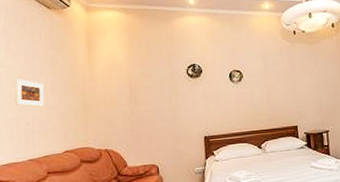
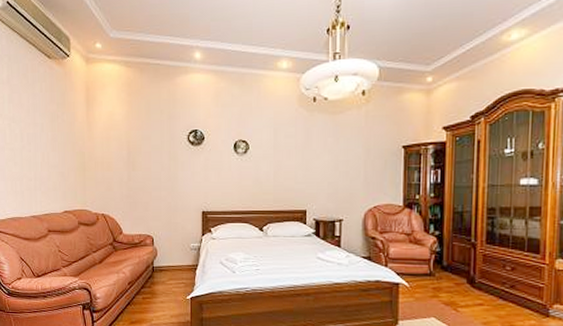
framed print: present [14,79,44,107] -> none [17,133,45,164]

